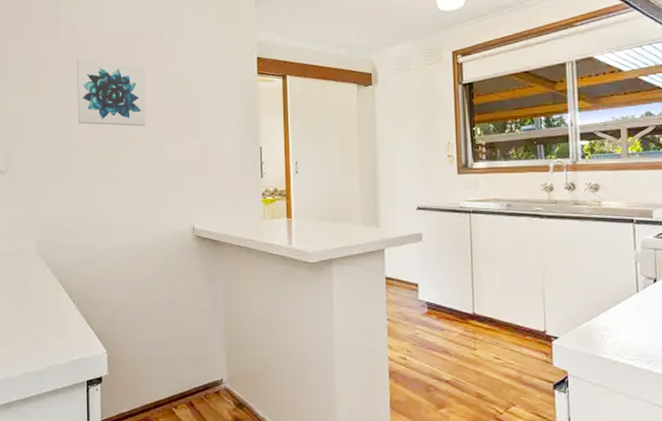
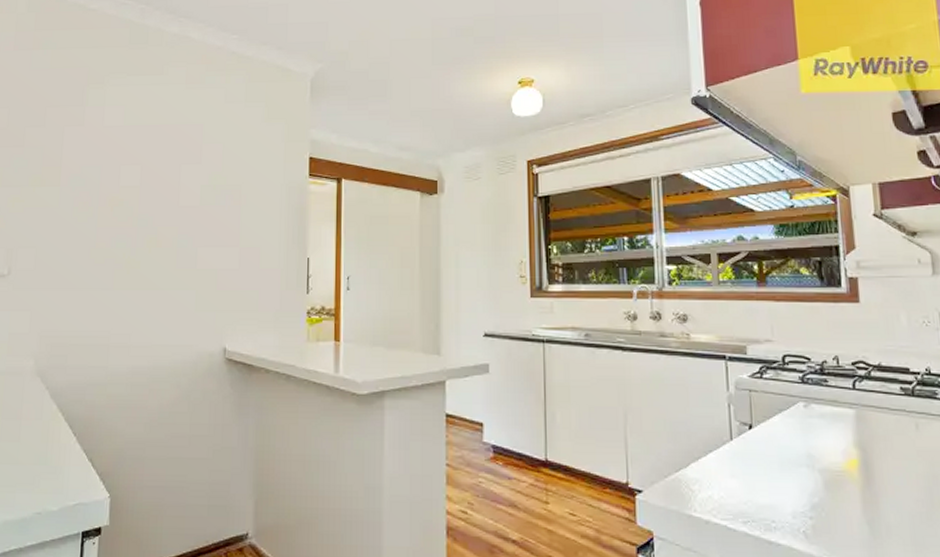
wall art: present [77,58,146,127] -> none [97,149,180,229]

